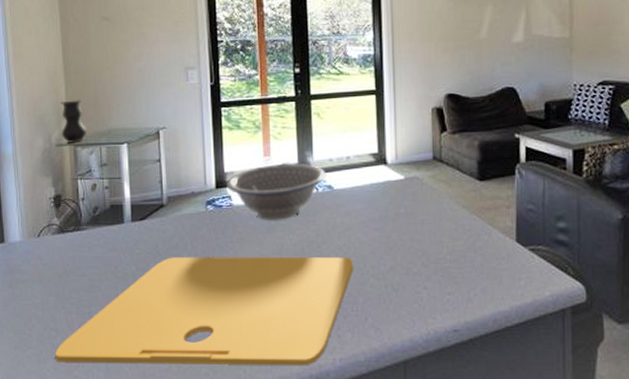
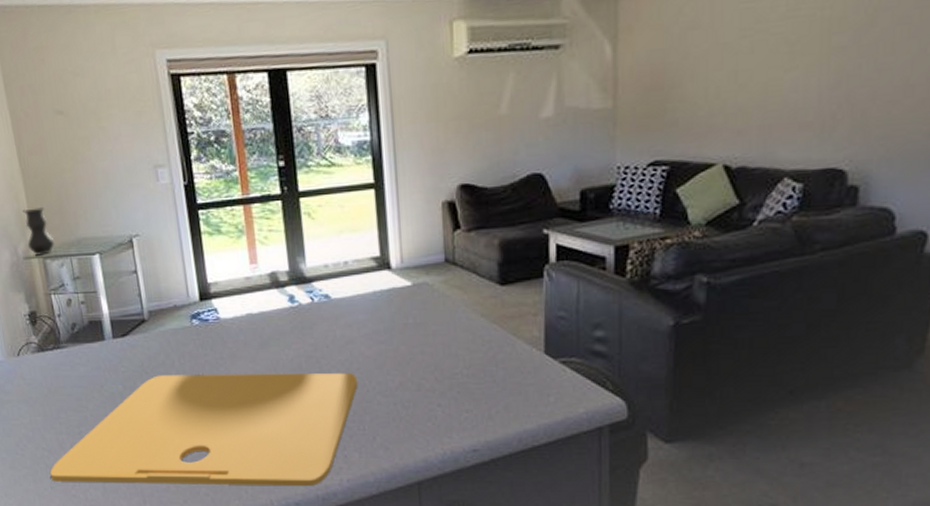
bowl: present [226,164,326,222] -> none [210,271,322,336]

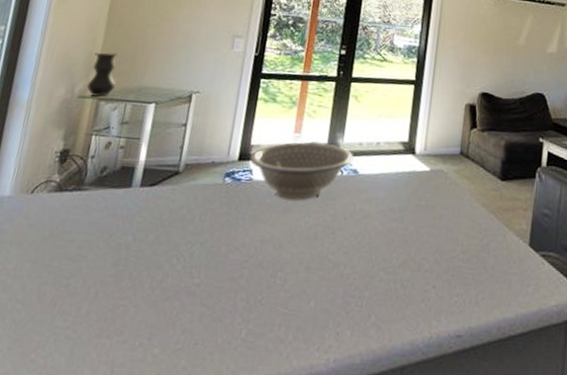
cutting board: present [50,373,358,486] -> none [12,229,366,365]
bowl: none [210,271,322,336] -> present [249,142,354,201]

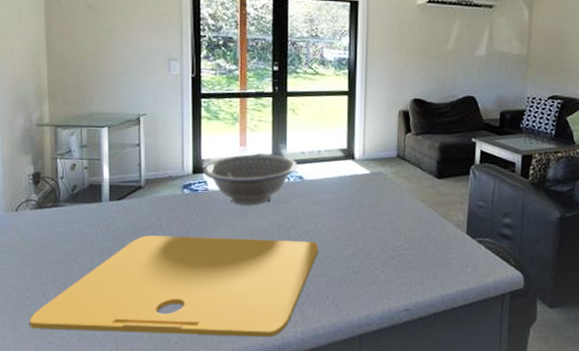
cutting board: none [12,229,366,365] -> present [30,235,319,337]
vase: present [86,52,118,97] -> none [42,83,69,124]

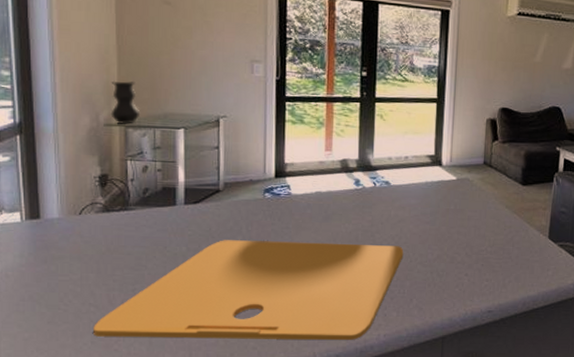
vase: none [42,83,69,124] -> present [110,80,141,124]
bowl: present [203,154,298,206] -> none [286,159,385,211]

